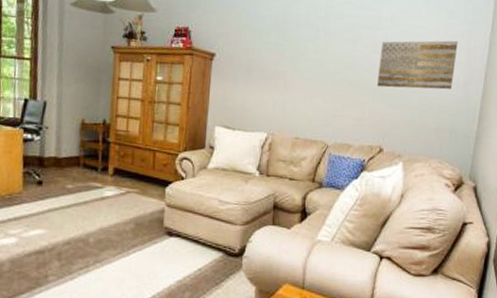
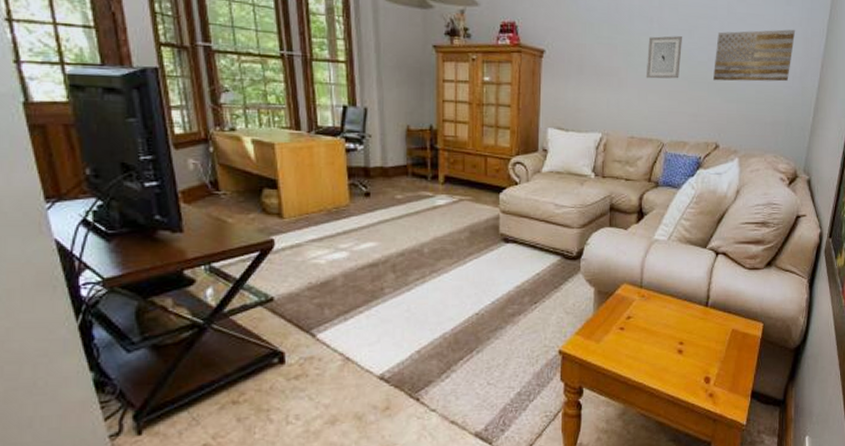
wall art: none [311,43,348,84] -> present [645,36,683,79]

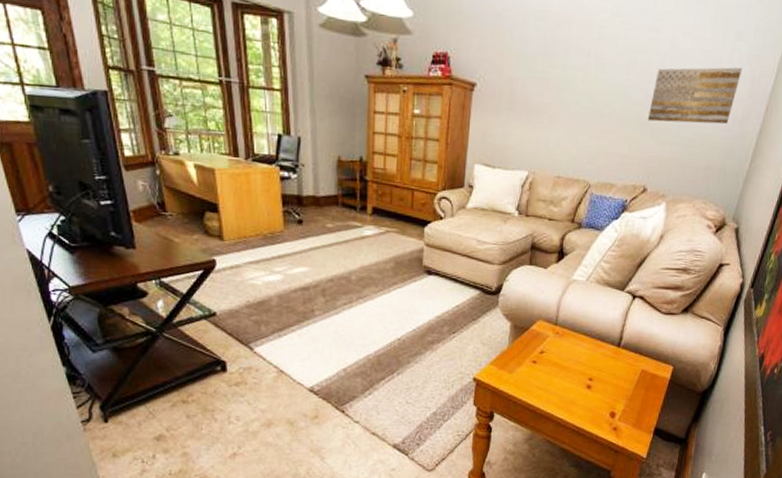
wall art: present [645,36,683,79] -> none [577,71,621,118]

